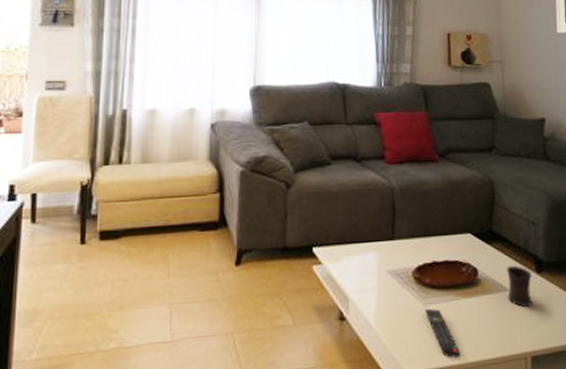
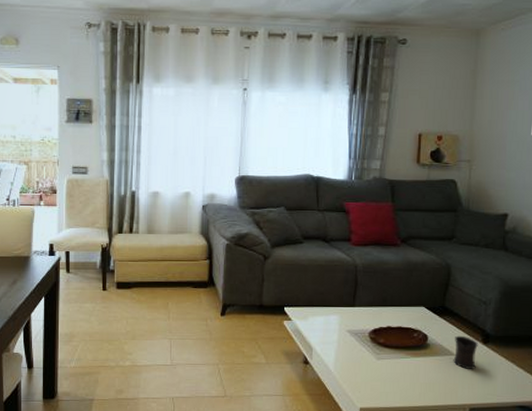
remote control: present [424,308,460,358] -> none [377,362,405,401]

